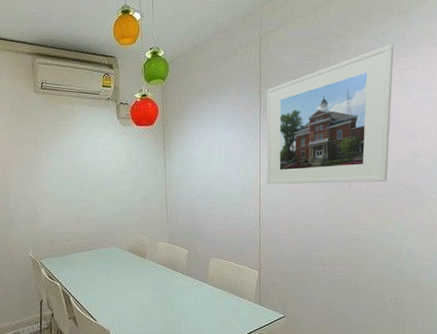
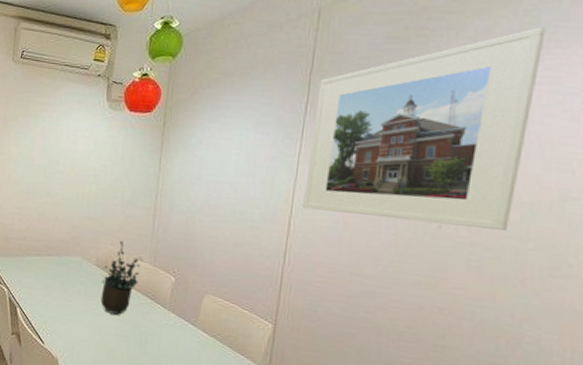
potted plant: none [134,229,163,287] -> present [100,240,143,315]

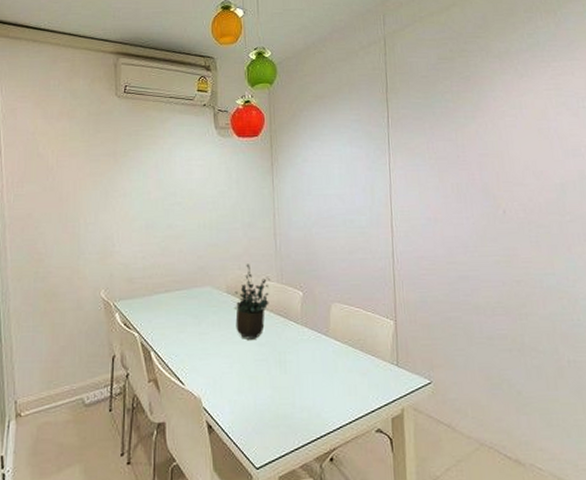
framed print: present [303,27,546,230] -> none [395,47,551,210]

